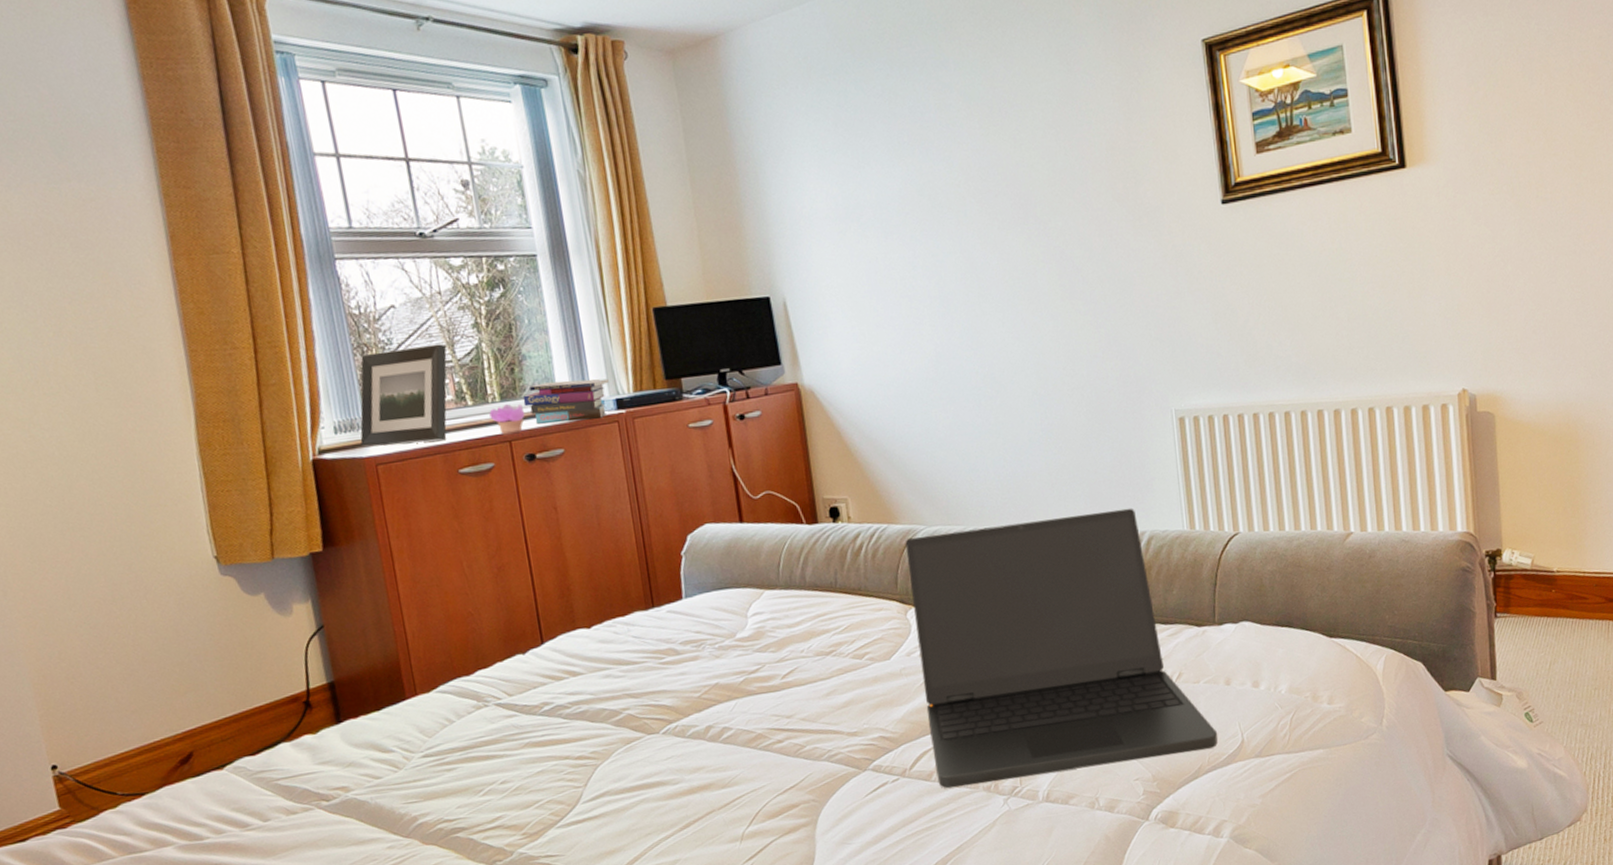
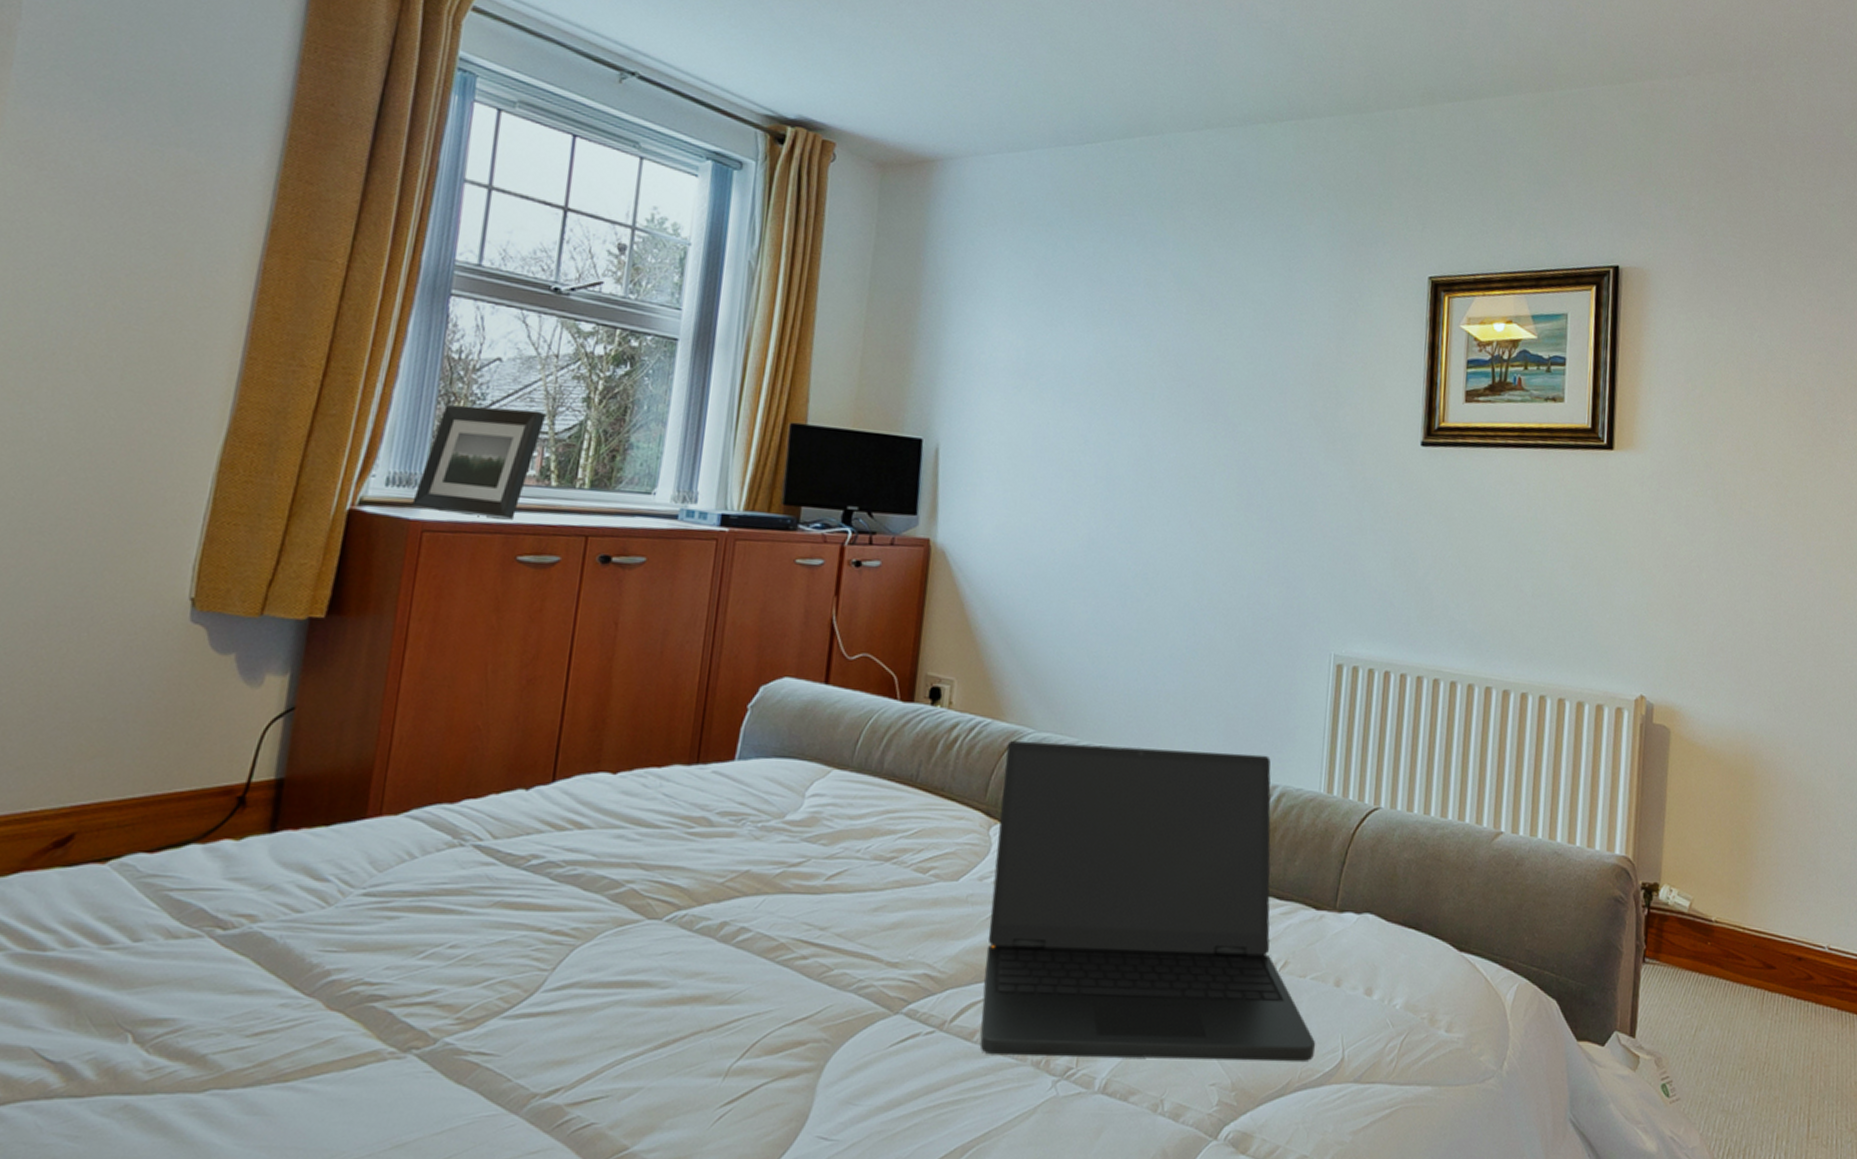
succulent plant: present [489,403,525,436] -> none [572,494,614,531]
books: present [523,378,609,424] -> none [615,478,720,533]

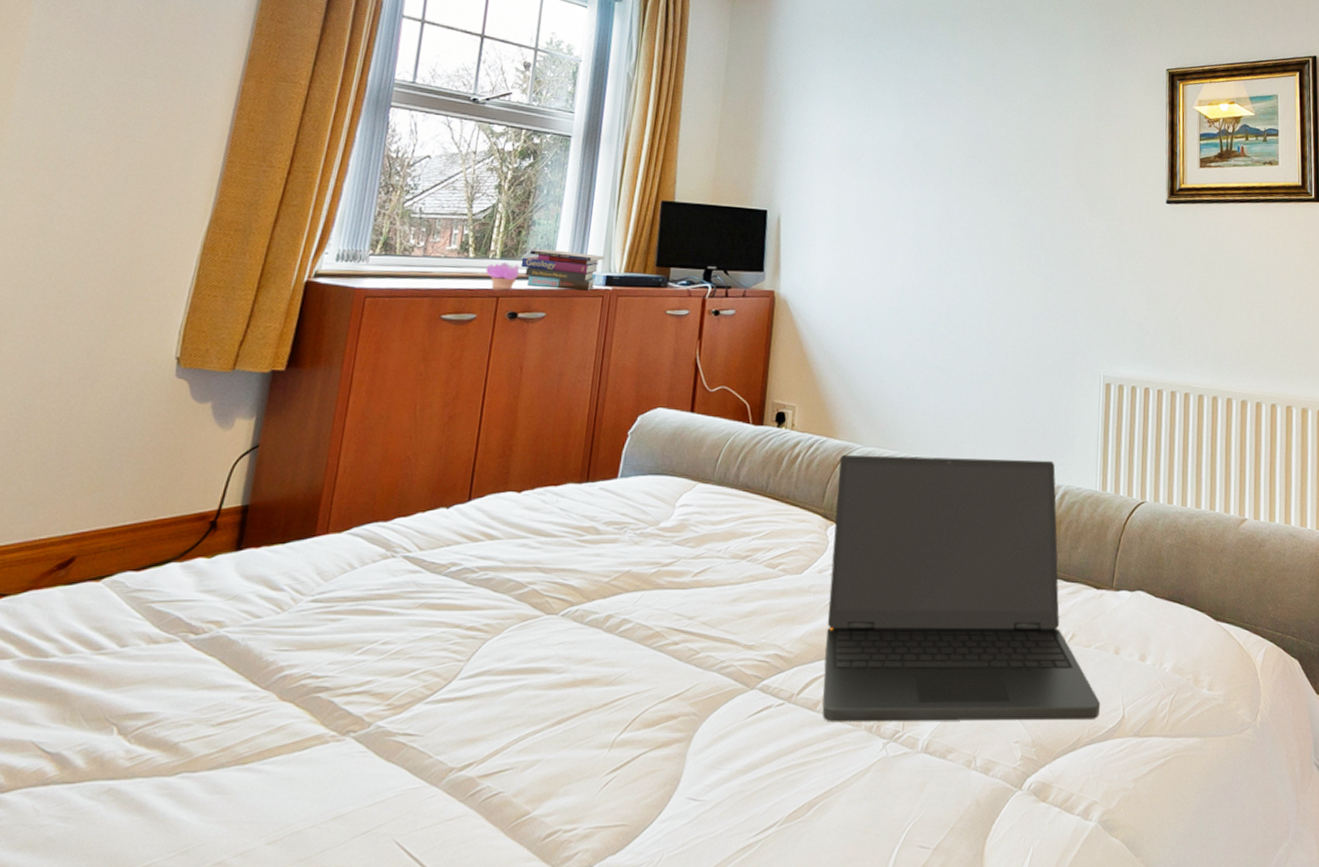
picture frame: present [412,404,547,520] -> none [357,193,467,286]
succulent plant: none [572,494,614,531] -> present [486,263,520,293]
books: none [615,478,720,533] -> present [520,249,605,292]

